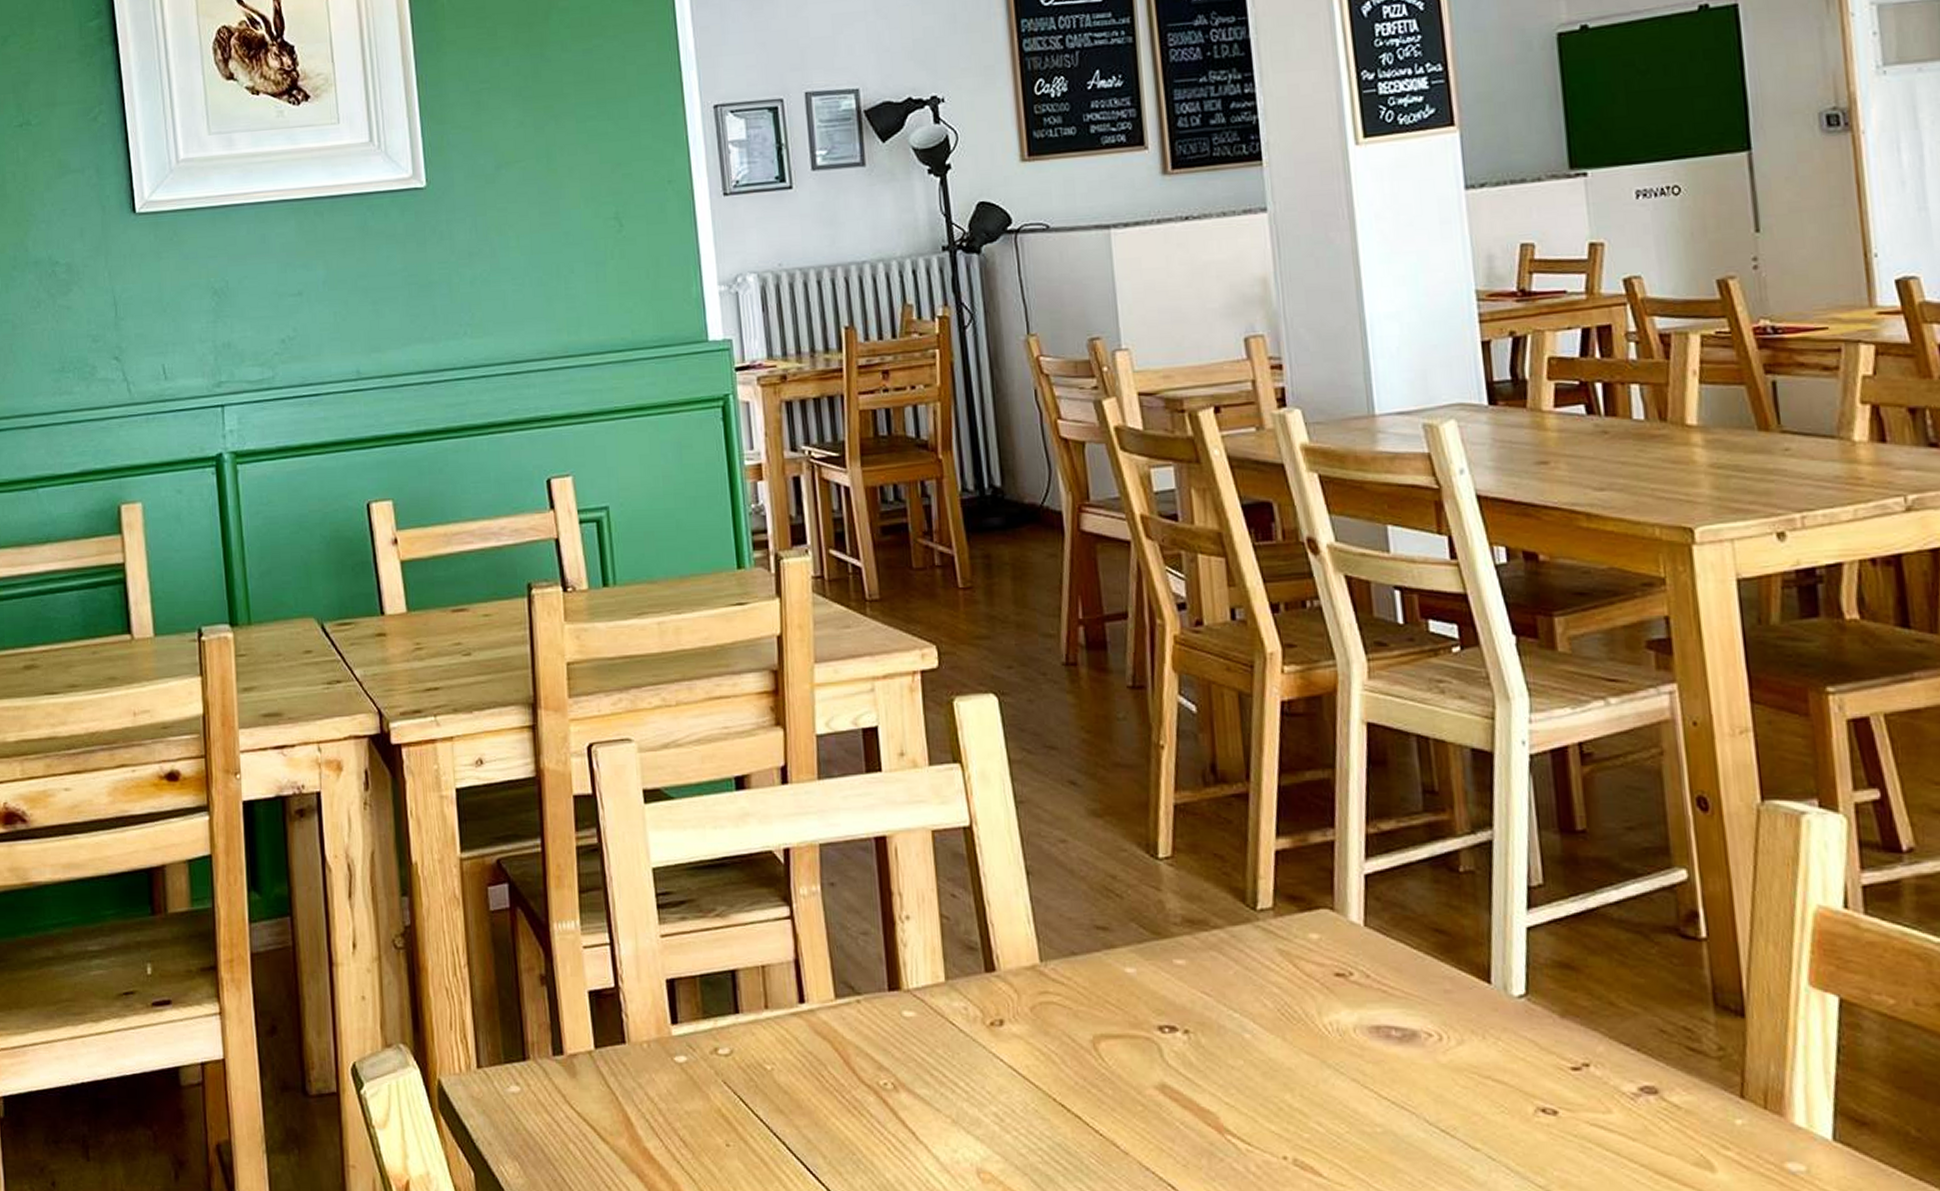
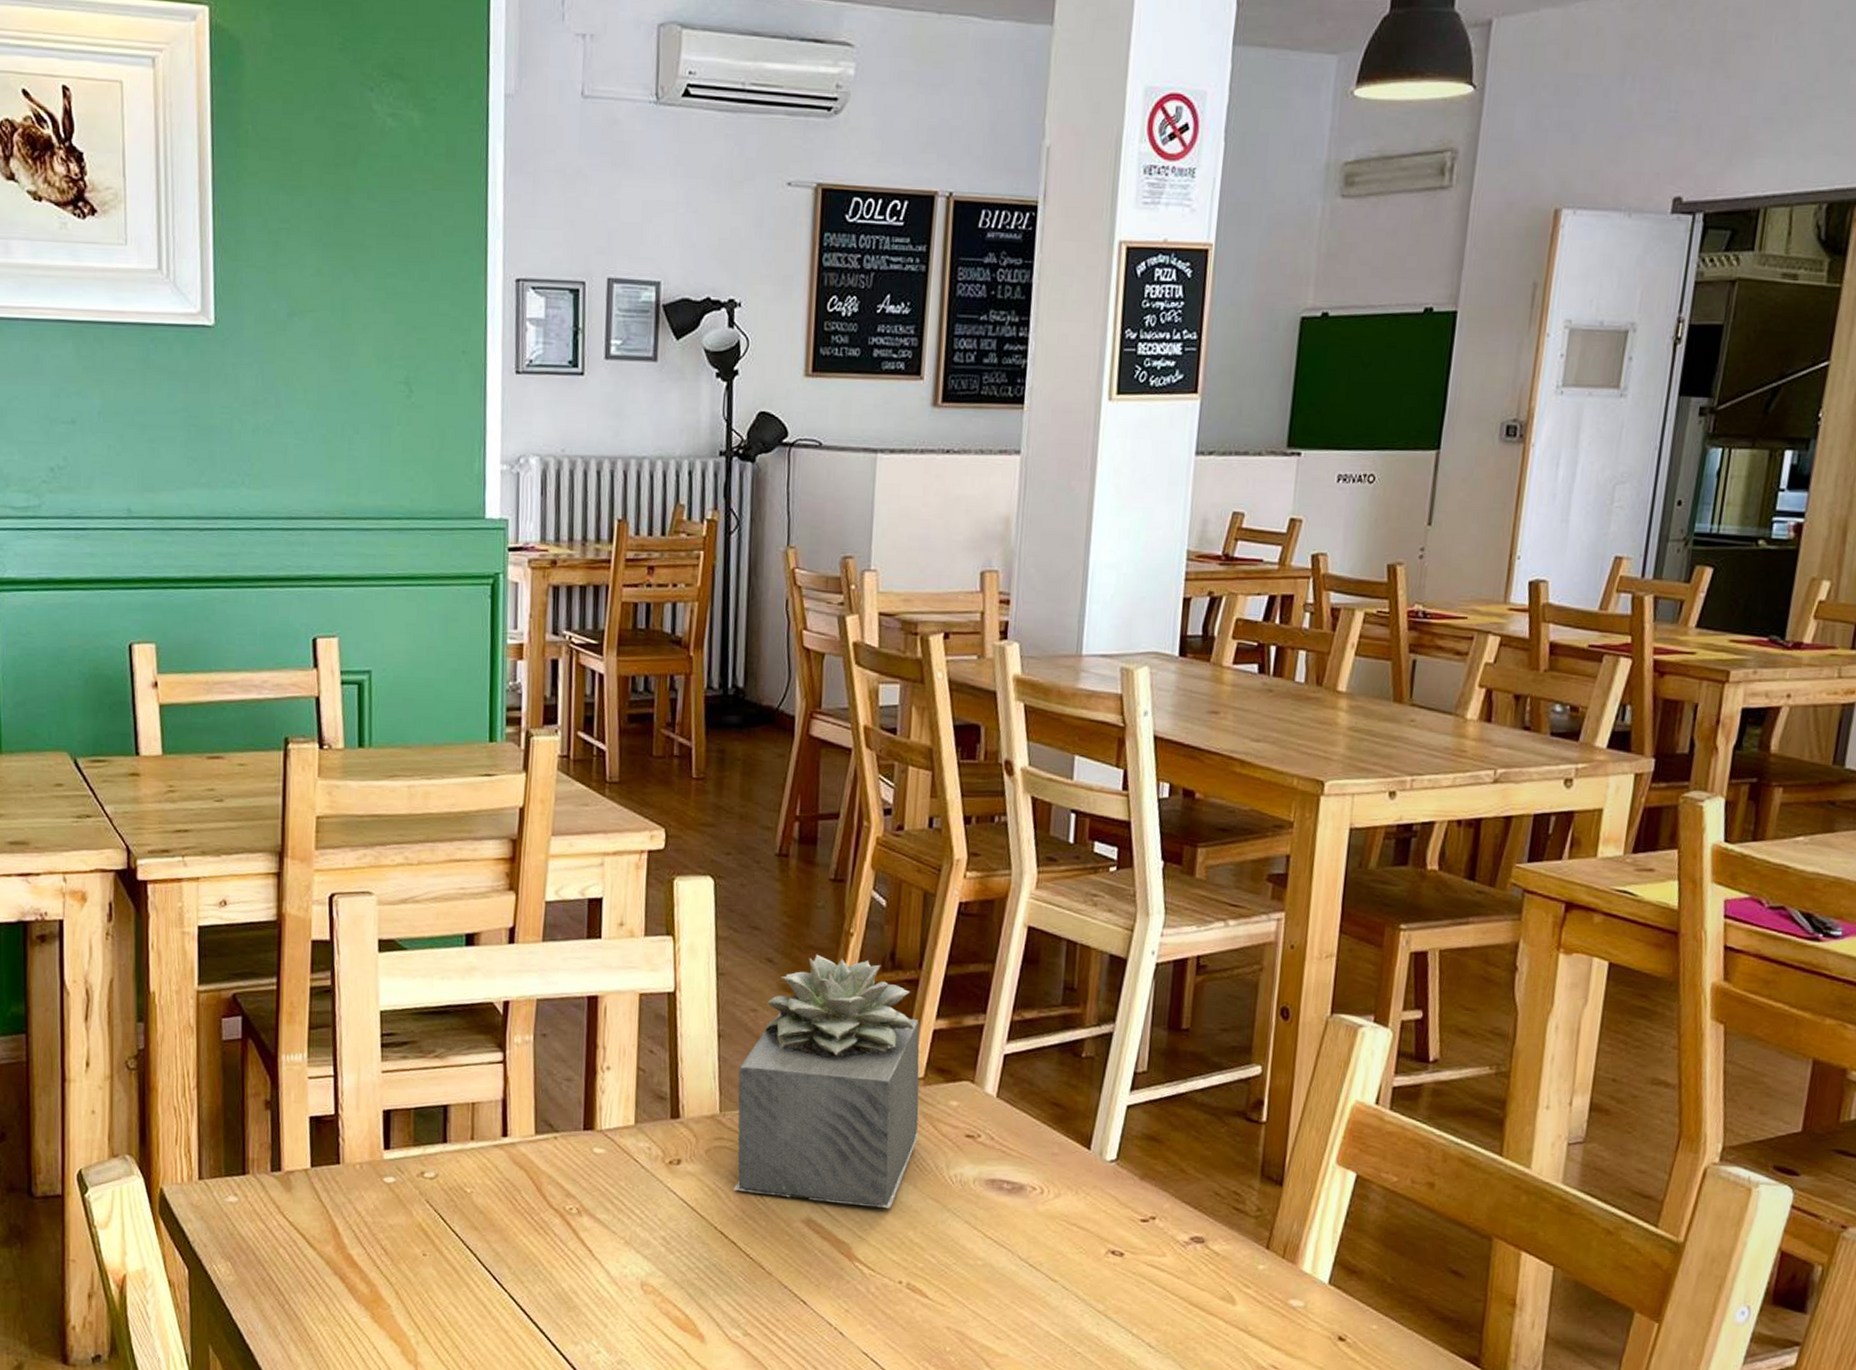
succulent plant: none [1056,772,1279,1067] -> present [733,954,920,1208]

